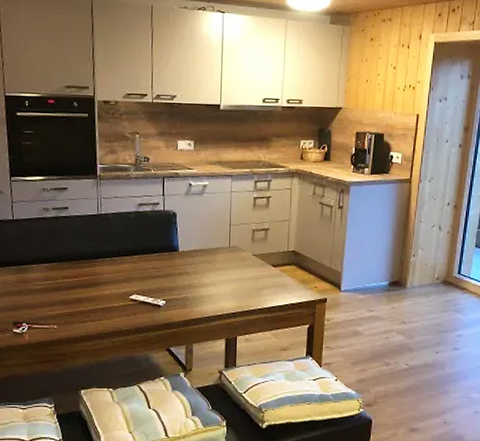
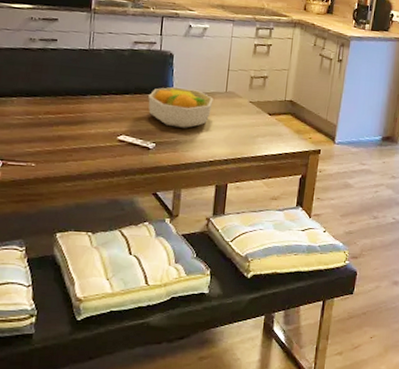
fruit bowl: none [155,245,218,284] -> present [148,86,214,128]

